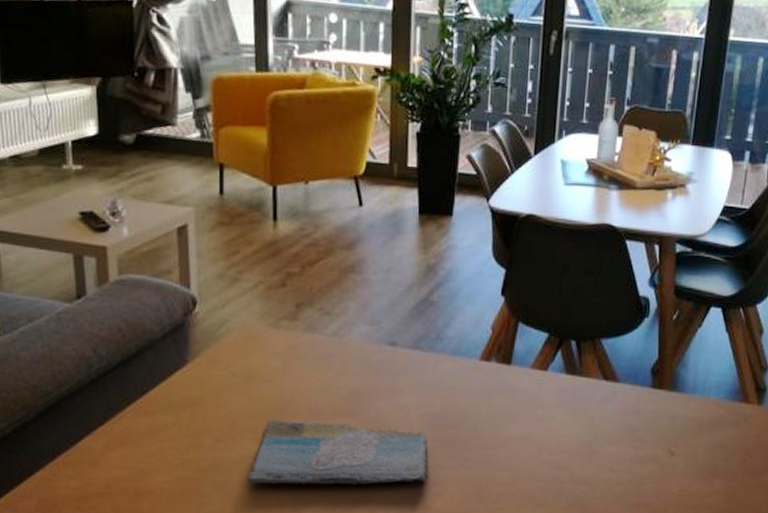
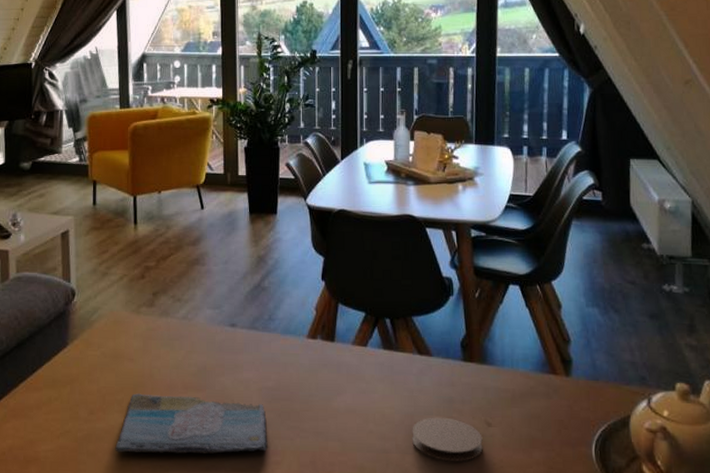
coaster: none [588,446,664,492] -> present [412,417,483,462]

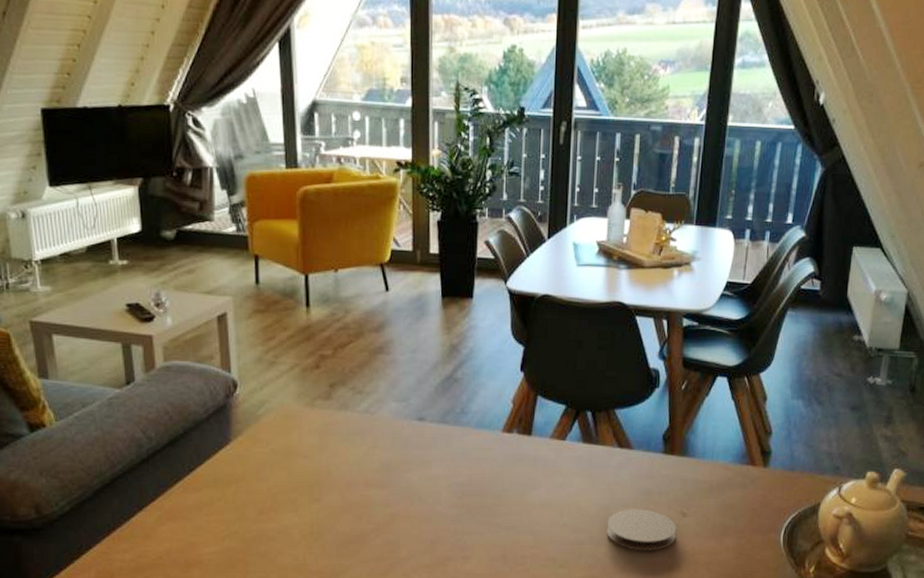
book: present [115,393,268,454] -> none [289,492,457,553]

